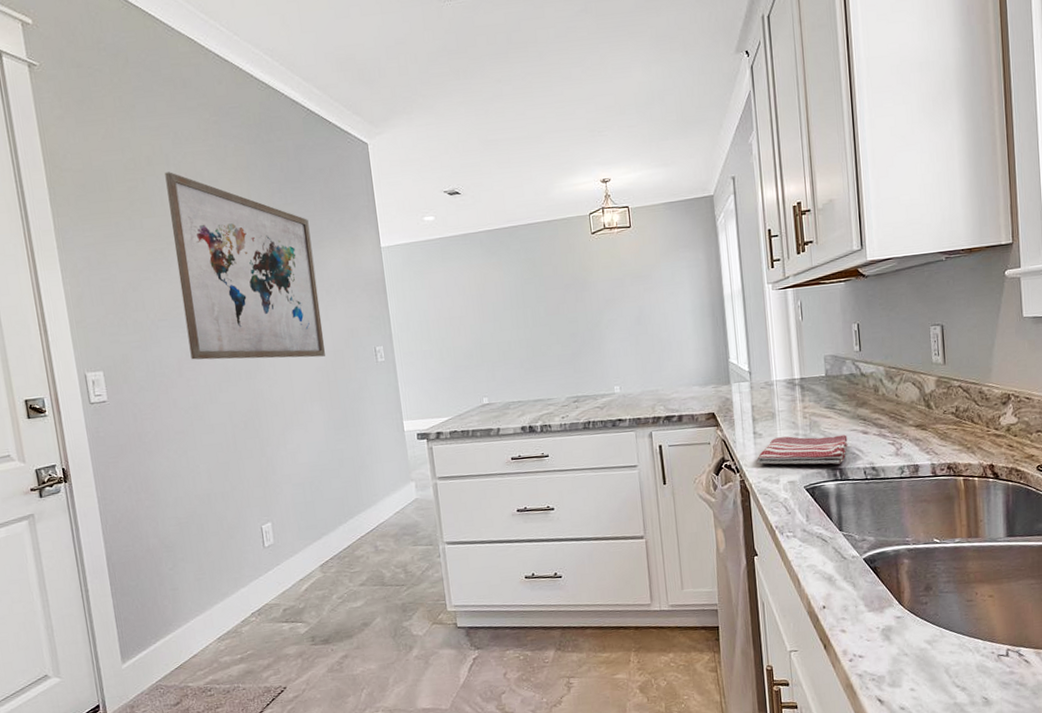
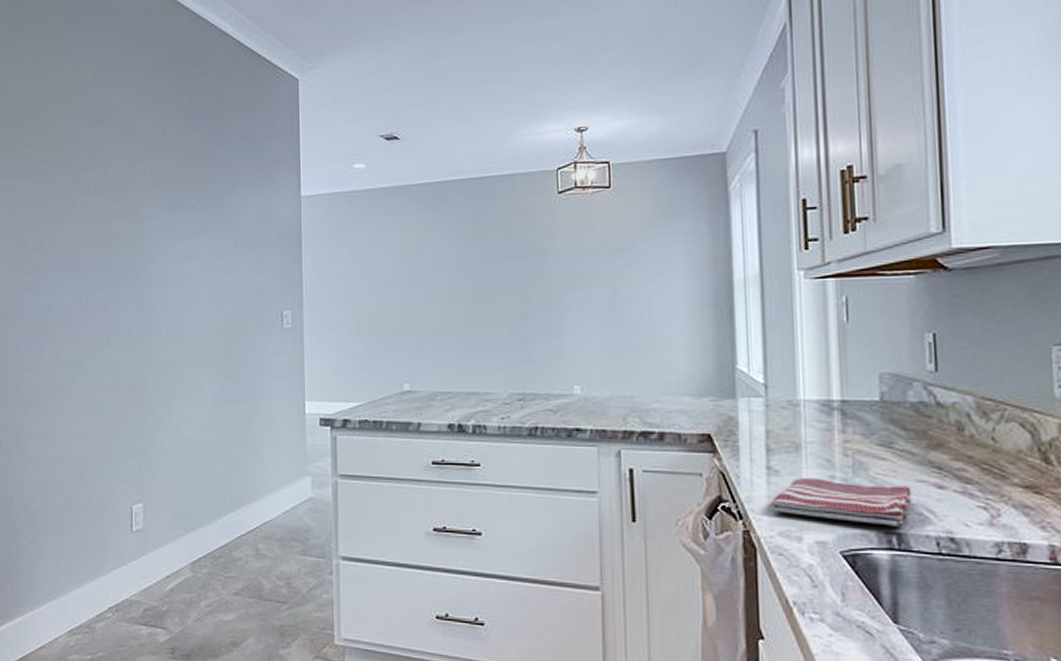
wall art: present [165,172,325,360] -> none [81,105,226,317]

